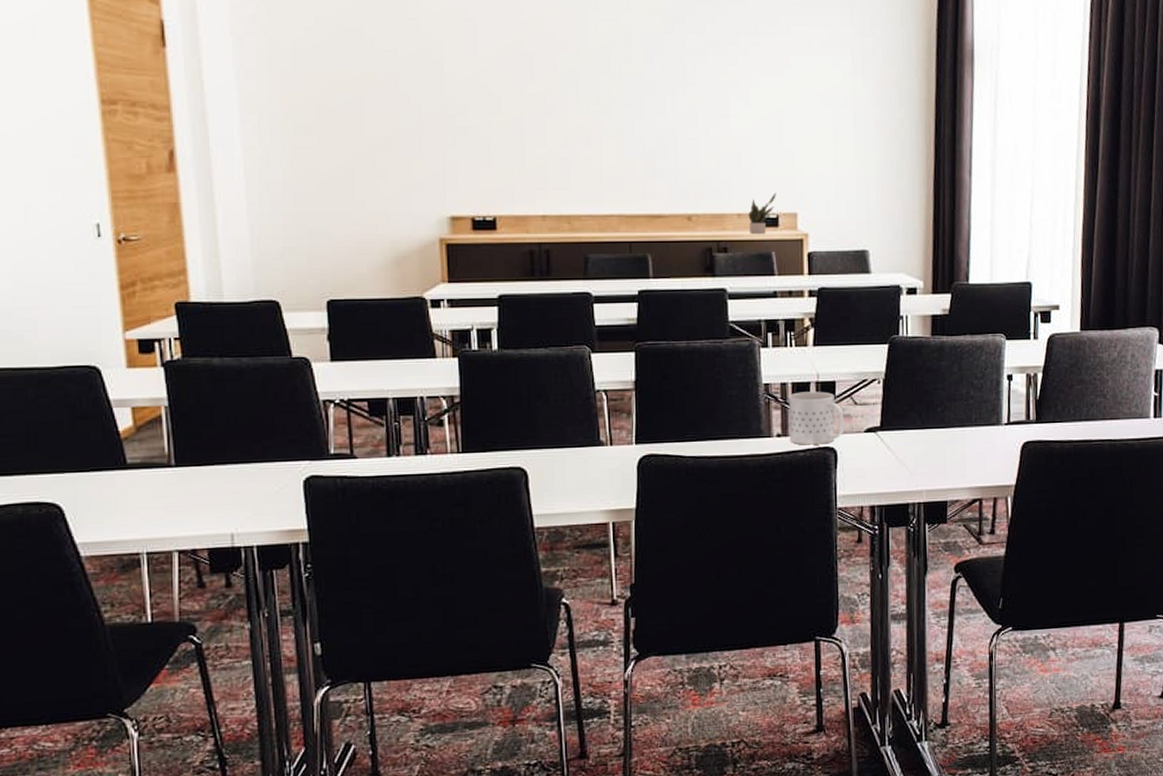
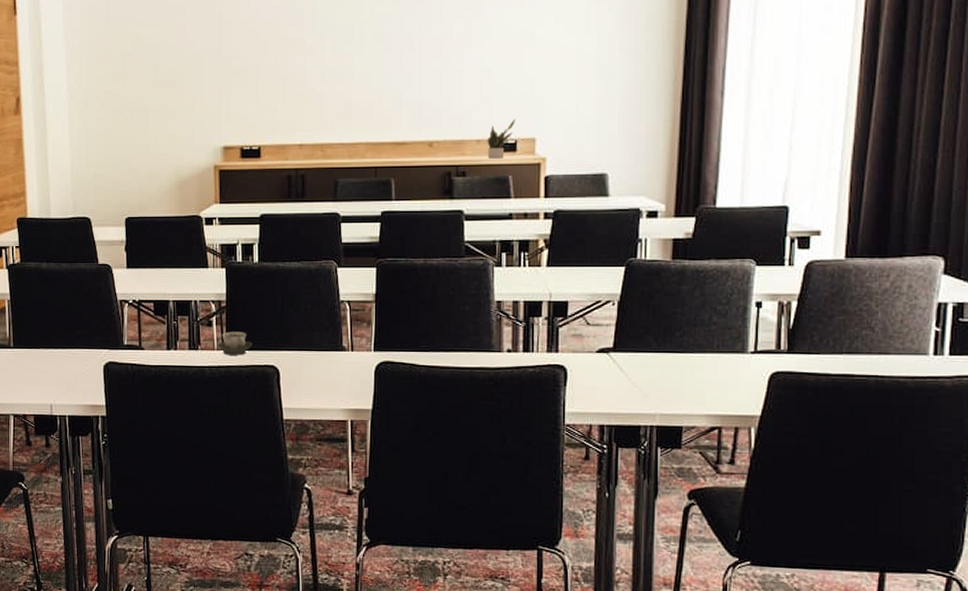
cup: none [450,430,494,459] -> present [217,332,253,355]
mug: present [788,391,845,445] -> none [519,310,576,362]

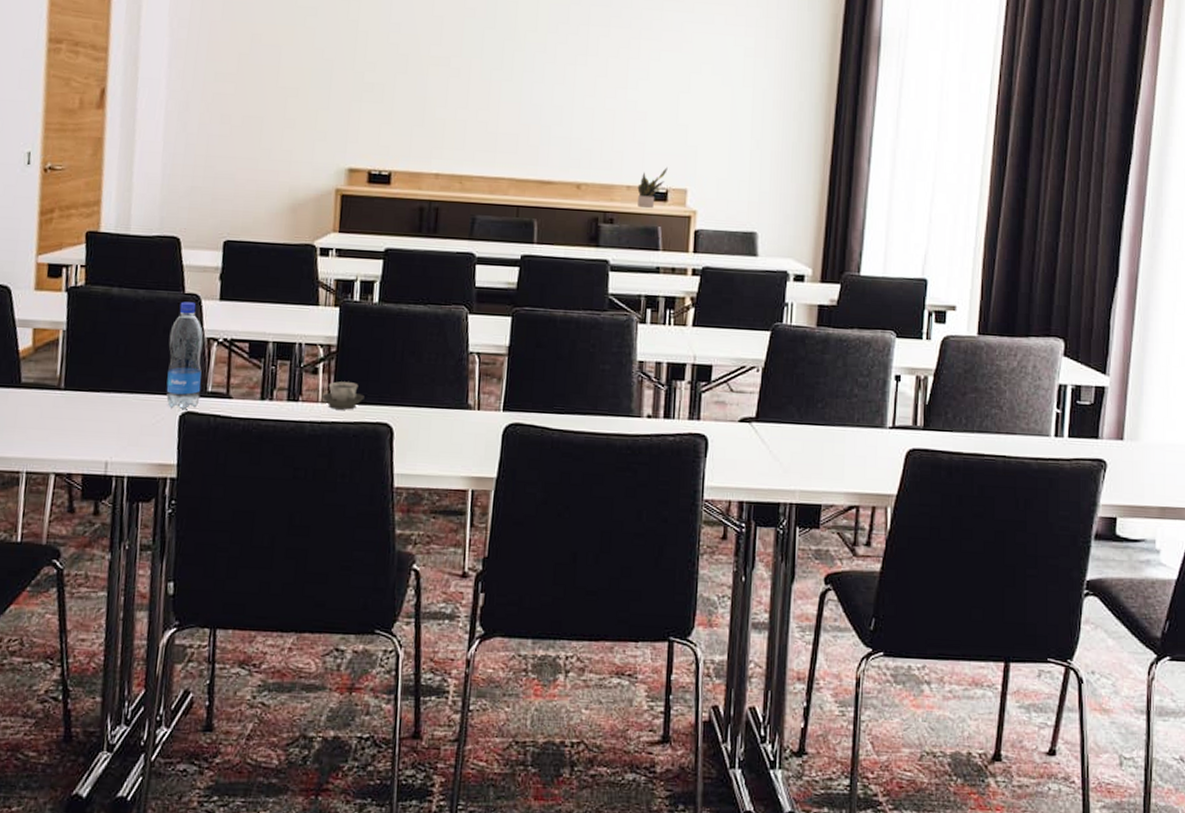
bottle: none [90,271,119,361] -> present [166,301,204,410]

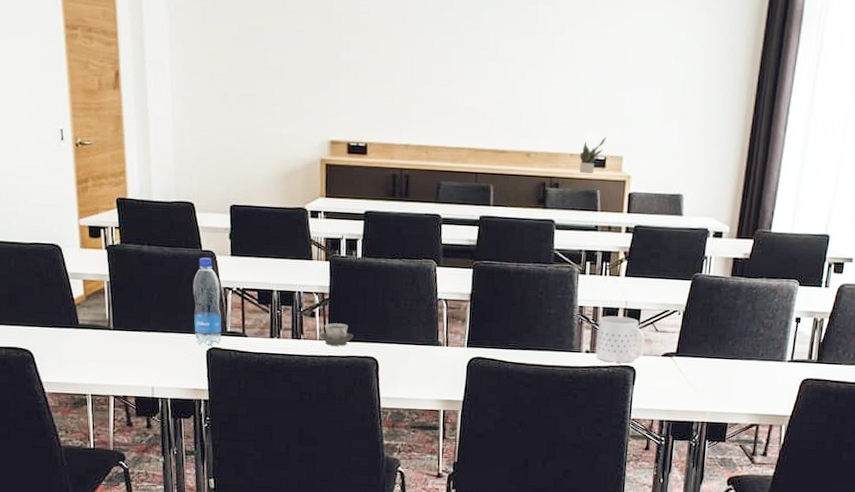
mug: none [659,373,719,431] -> present [596,316,646,363]

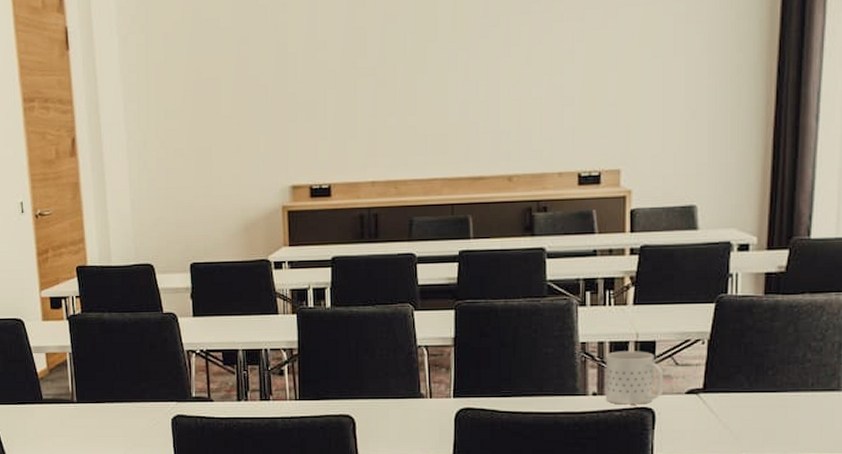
bottle: present [193,257,222,346] -> none [155,320,187,414]
cup: present [319,323,354,346] -> none [289,380,327,405]
potted plant: present [579,136,606,174] -> none [569,149,599,194]

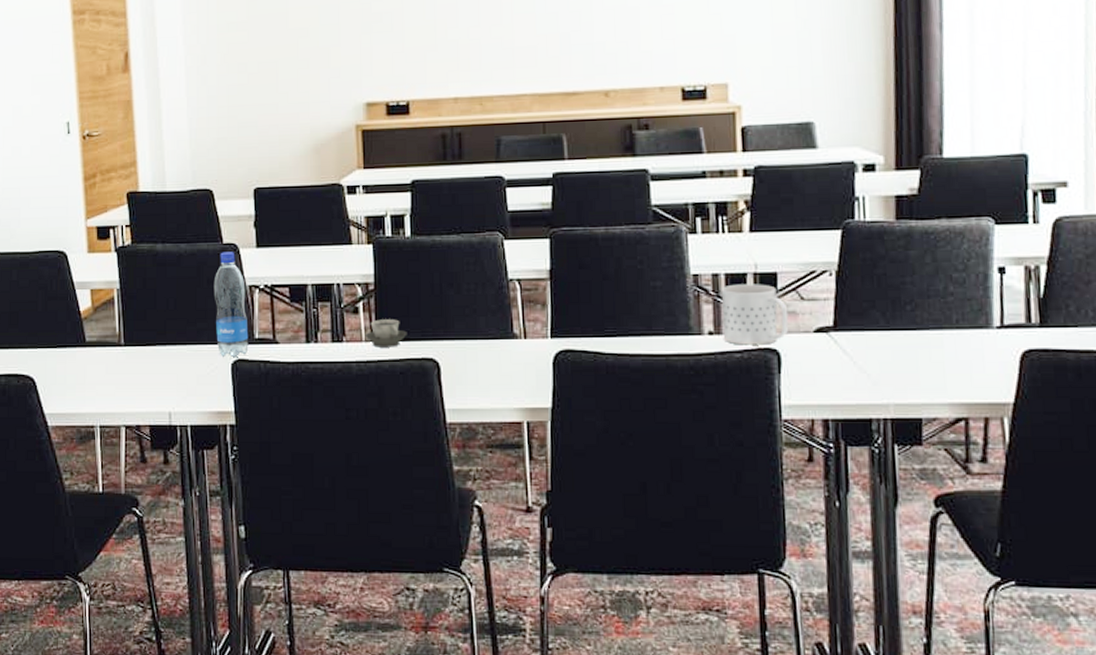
bottle: none [155,320,187,414] -> present [213,252,249,358]
cup: none [289,380,327,405] -> present [365,319,407,347]

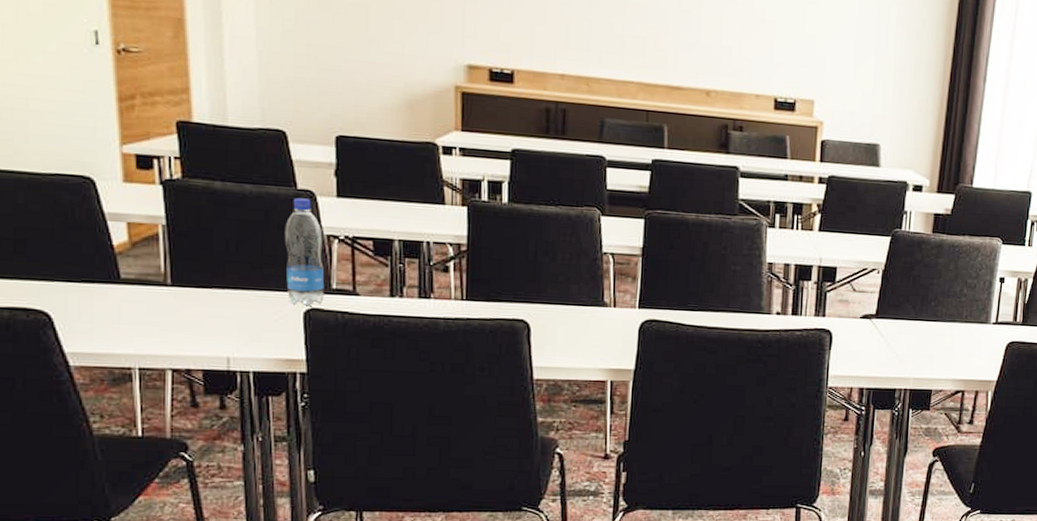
cup: present [365,319,407,347] -> none [454,279,499,307]
mug: present [721,284,789,345] -> none [788,274,843,326]

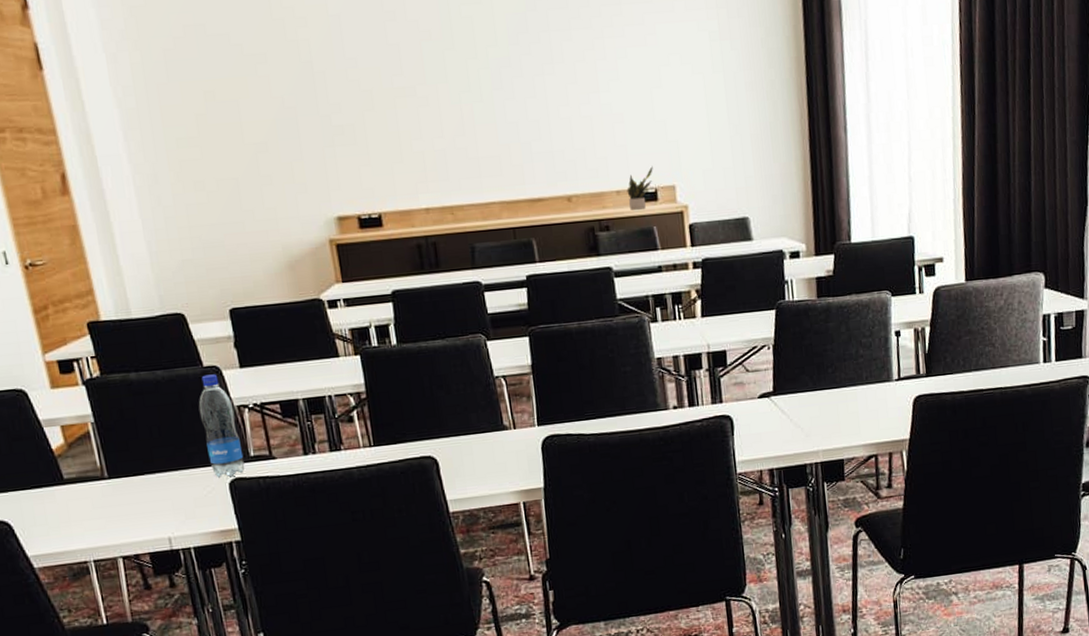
potted plant: none [766,77,796,118] -> present [626,166,653,211]

